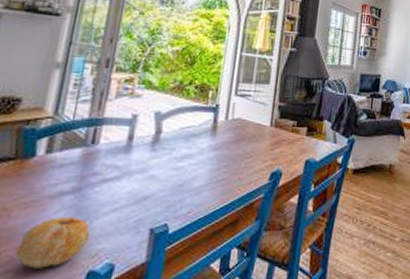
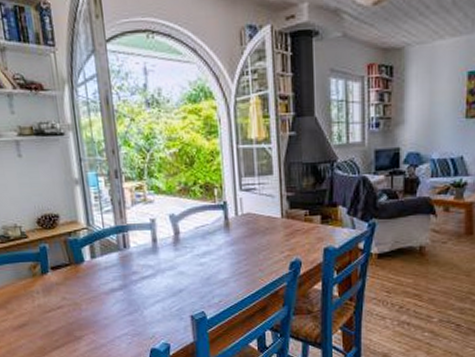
fruit: present [15,216,91,268] -> none [94,307,145,347]

